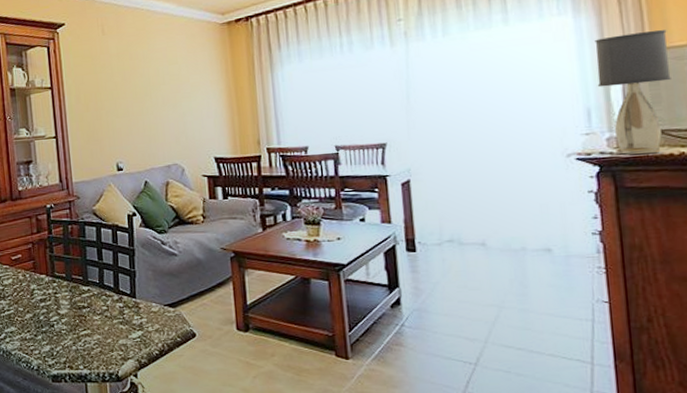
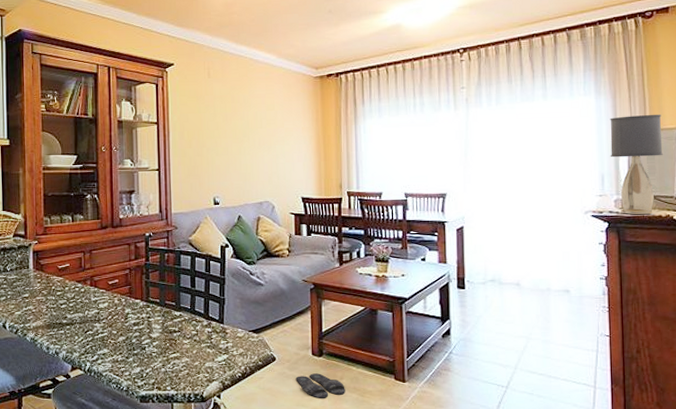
slippers: none [219,350,278,378] -> present [295,373,345,398]

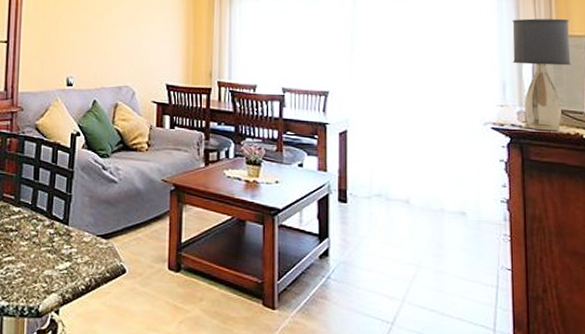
slippers: present [295,373,345,398] -> none [147,291,205,323]

